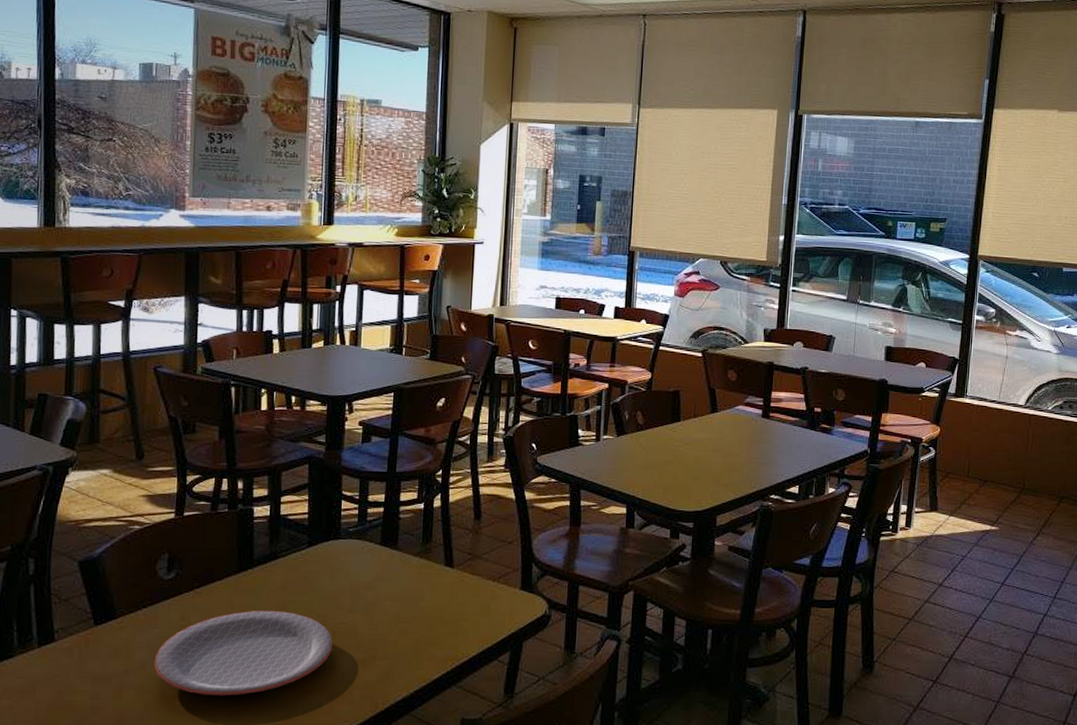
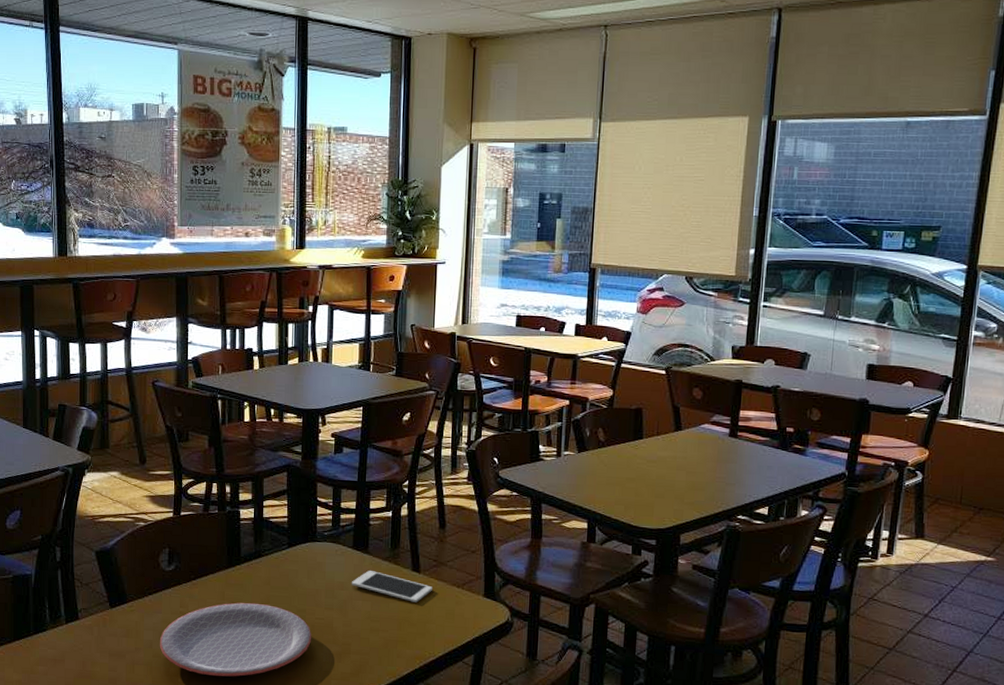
cell phone: none [379,568,466,600] -> present [352,571,432,603]

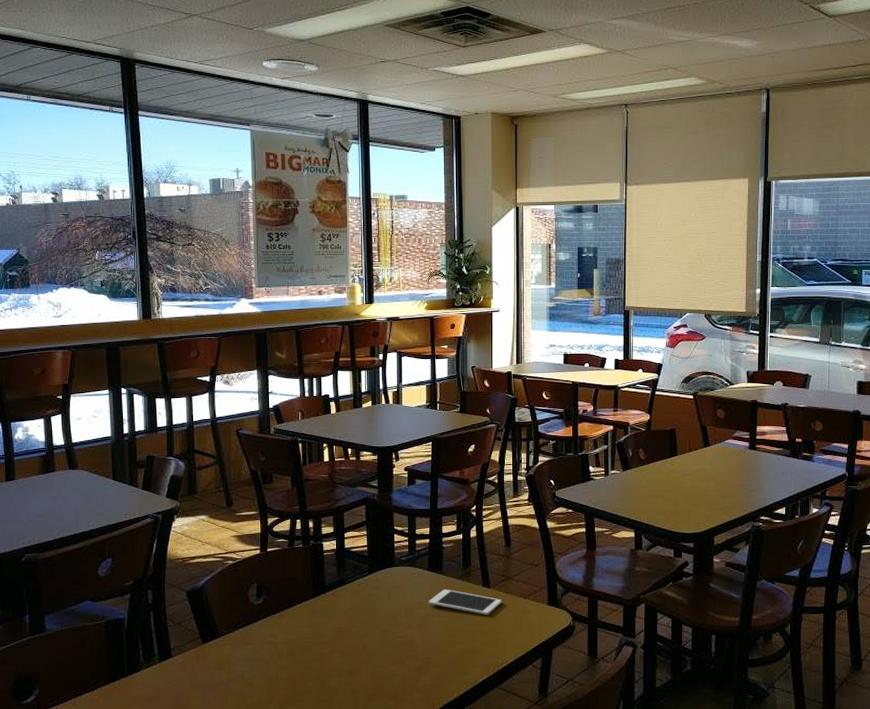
plate: present [159,602,312,677] -> none [251,627,395,700]

